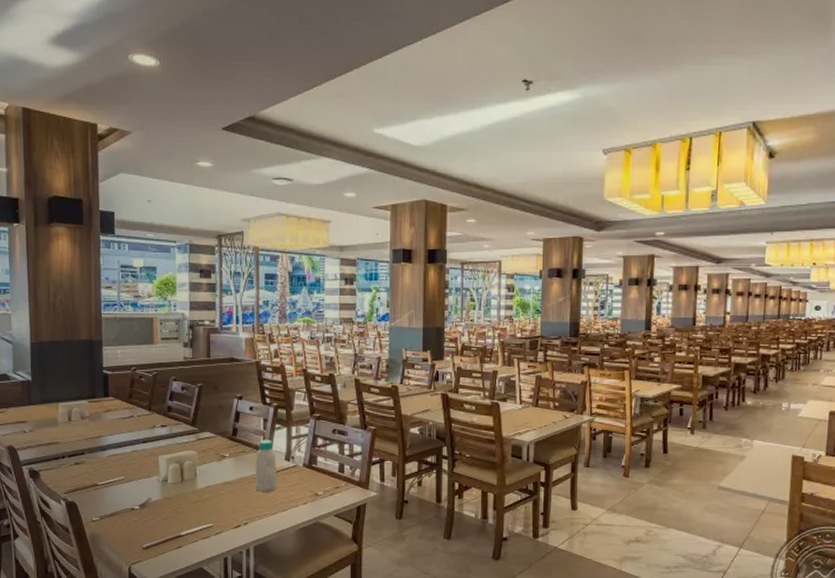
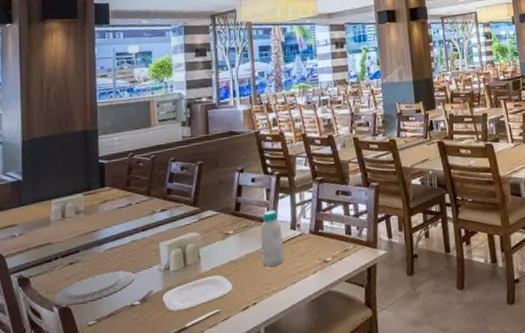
plate: none [60,476,135,501] -> present [52,270,135,306]
plate: none [160,493,227,521] -> present [162,275,233,313]

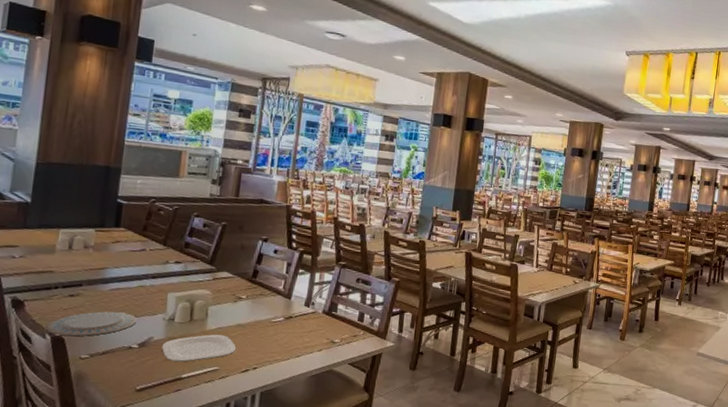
bottle: present [260,210,285,267] -> none [269,283,296,337]

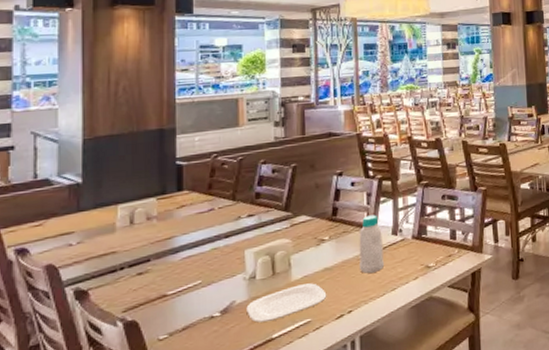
plate: present [46,311,137,337] -> none [116,280,215,320]
bottle: none [269,283,296,337] -> present [358,214,385,273]

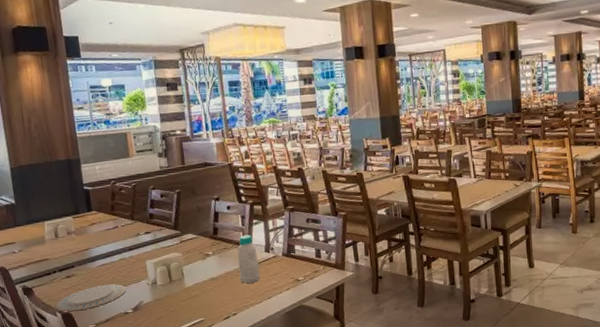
plate: none [116,280,215,320] -> present [55,284,126,312]
plate: present [246,283,327,324] -> none [152,290,215,320]

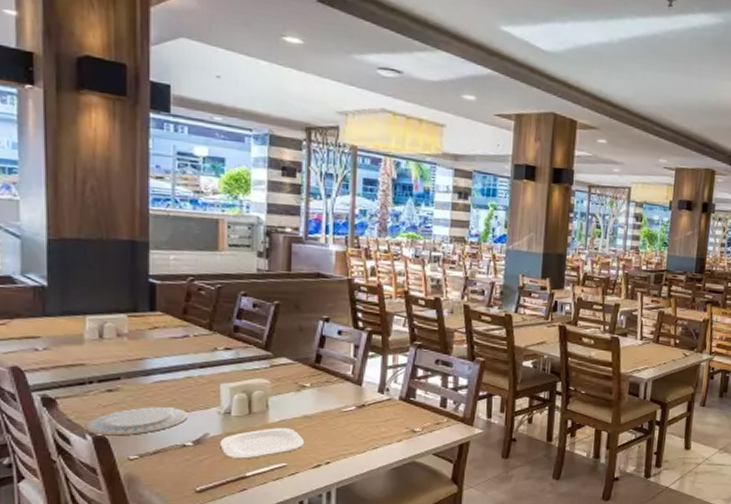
plate: none [152,290,215,320] -> present [220,428,305,460]
bottle: present [237,234,261,284] -> none [340,368,368,428]

